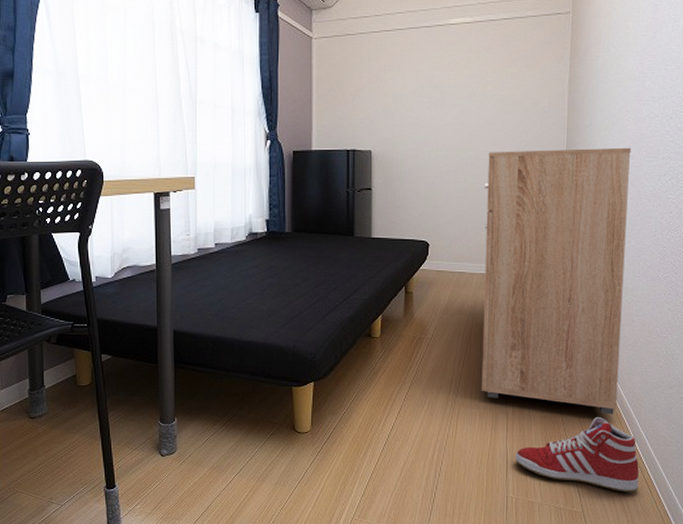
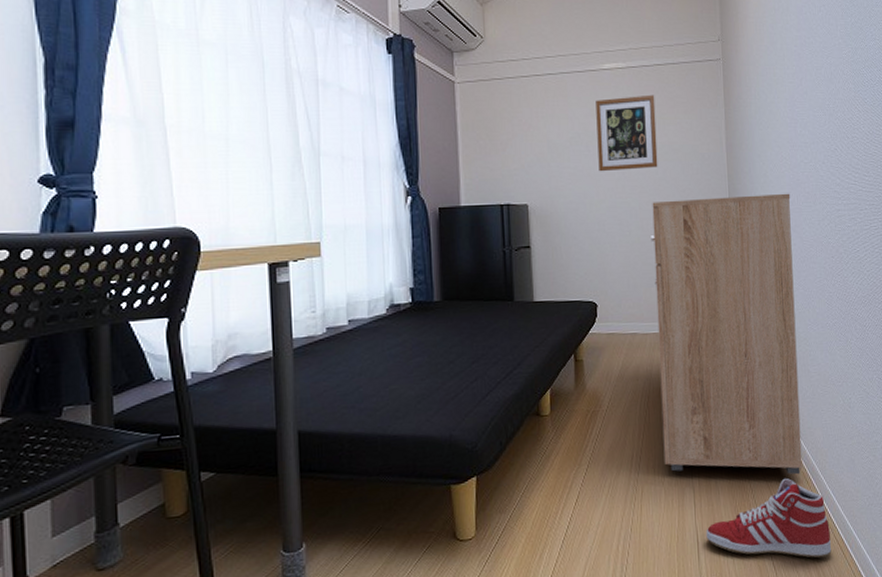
wall art: none [439,48,500,122] -> present [596,94,658,172]

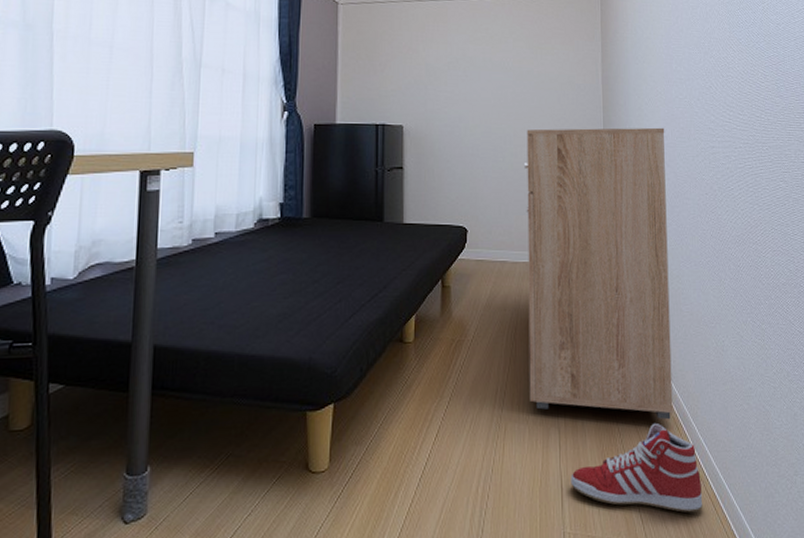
wall art: present [596,94,658,172] -> none [475,24,534,97]

